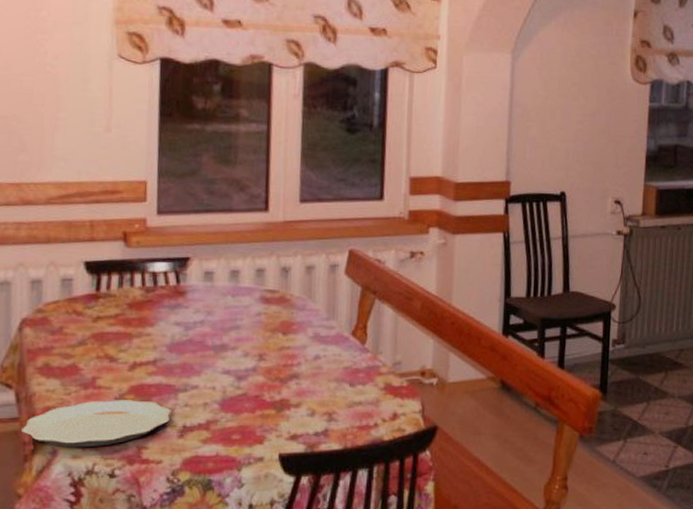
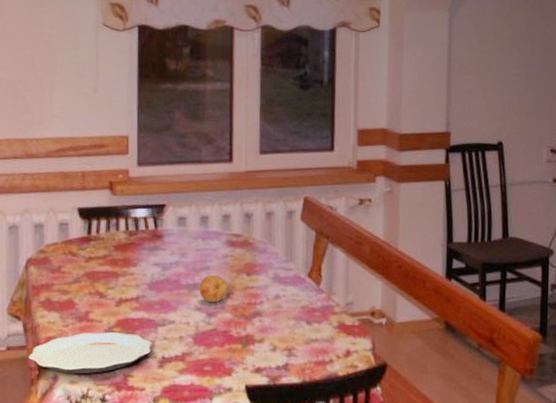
fruit: none [227,335,262,365] -> present [199,276,229,303]

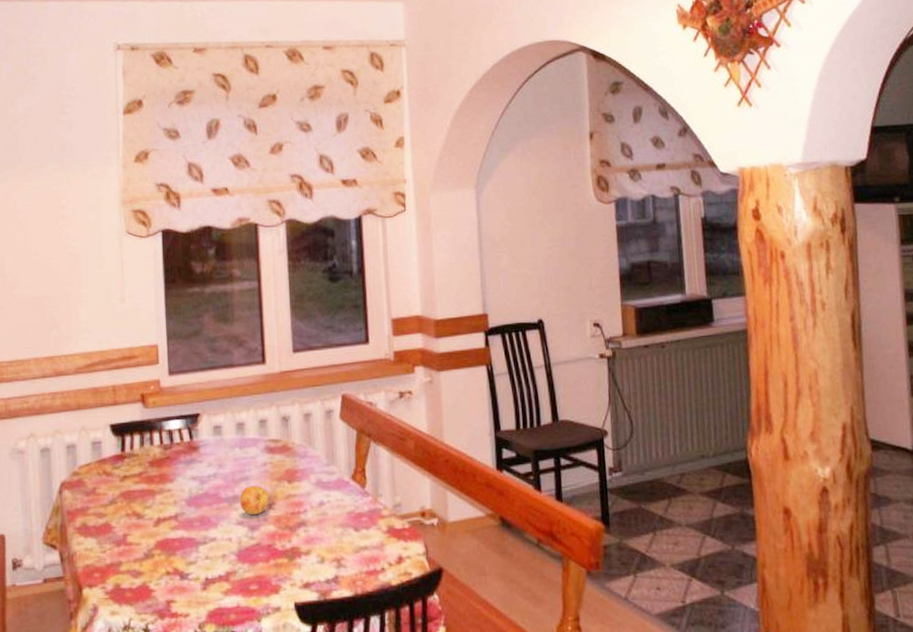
plate: present [28,332,152,374] -> none [66,555,194,604]

